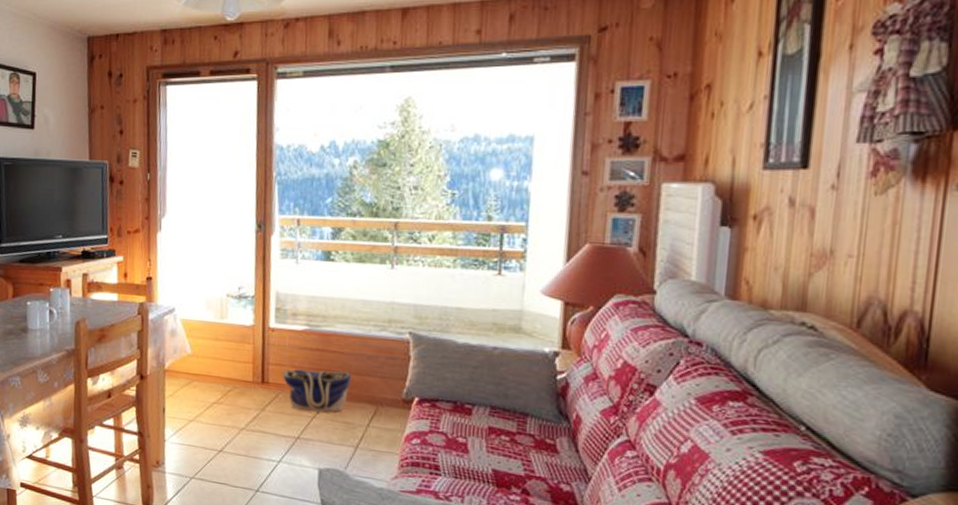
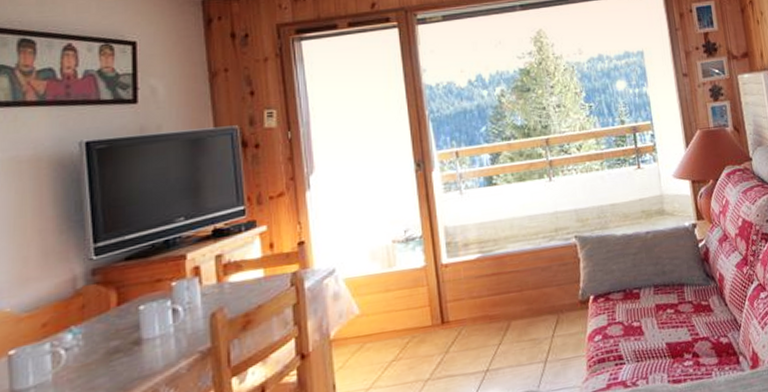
tote bag: present [283,369,351,413] -> none [462,288,530,342]

